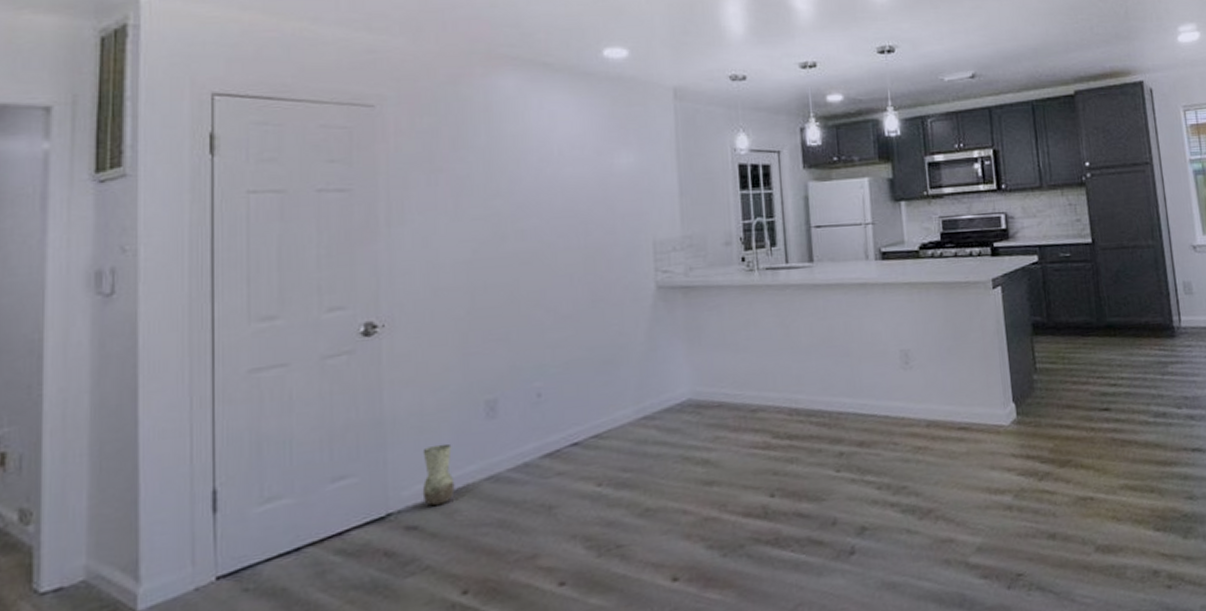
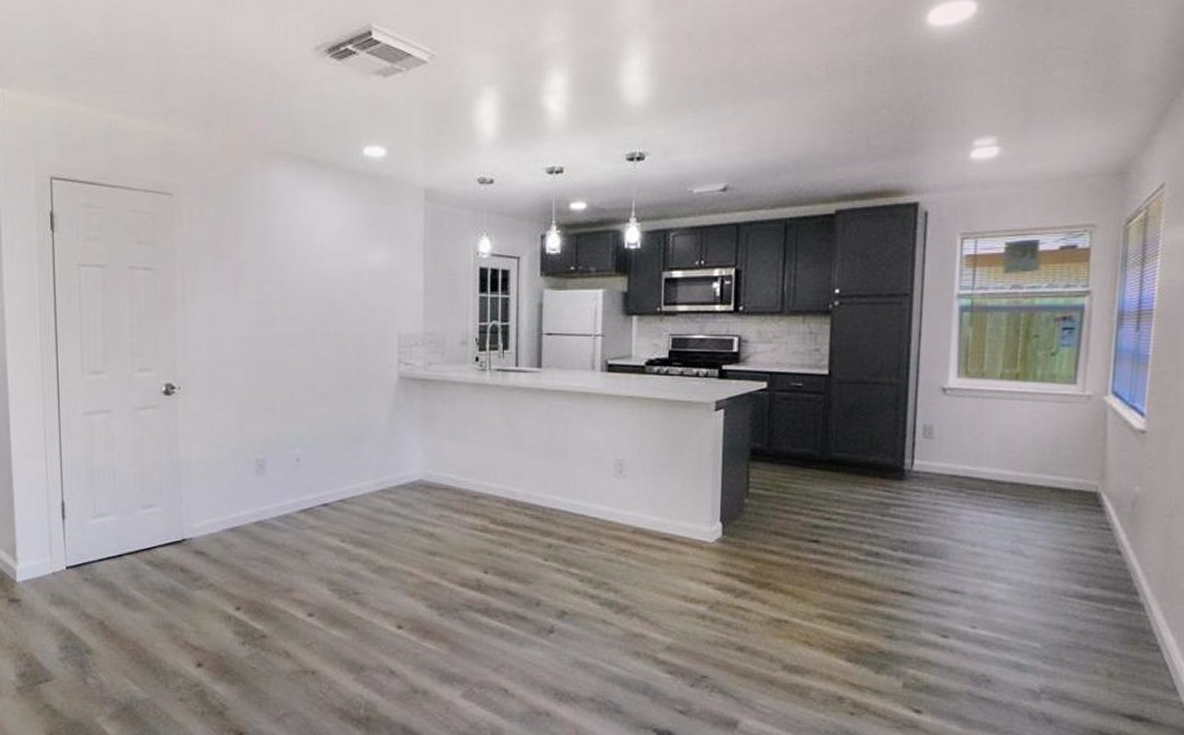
vase: present [422,443,455,506] -> none [207,490,232,538]

